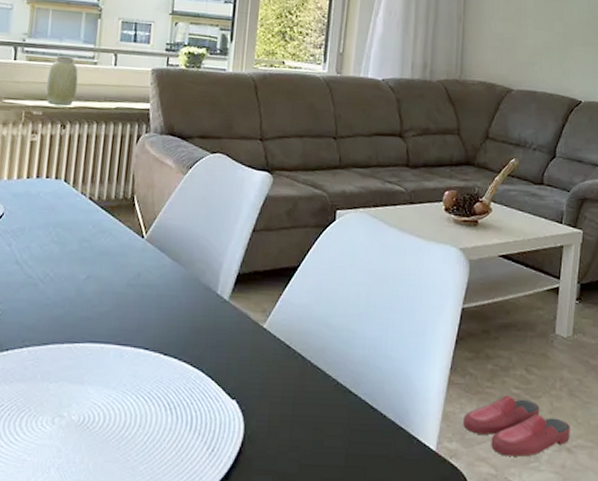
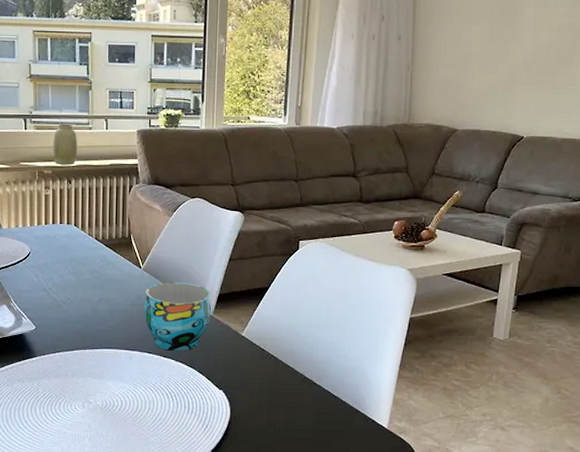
cup: none [142,256,228,347] -> present [143,281,212,351]
slippers: present [463,395,570,457] -> none [411,386,504,433]

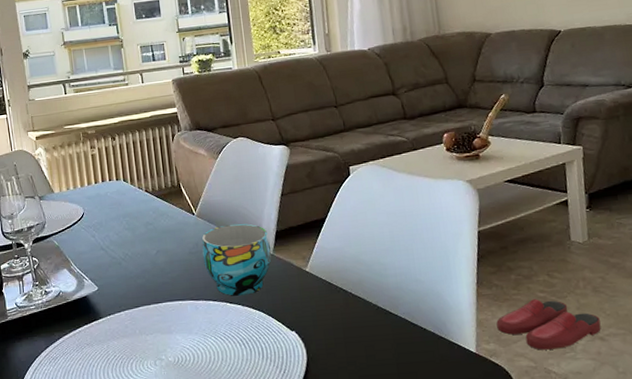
vase: present [53,124,78,165] -> none [92,83,118,123]
slippers: none [411,386,504,433] -> present [496,299,601,350]

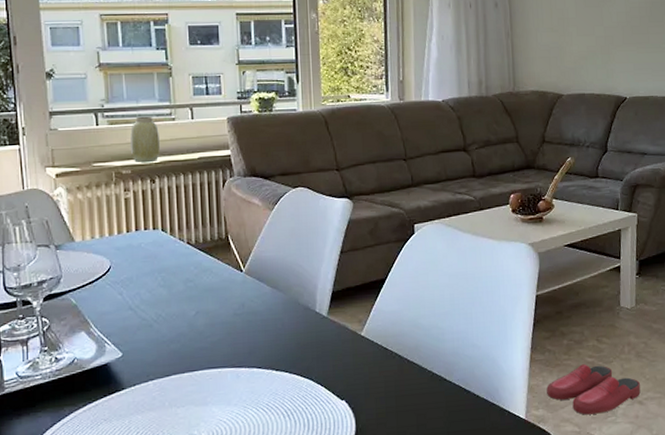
vase: none [92,83,118,123] -> present [130,116,161,162]
cup: present [201,223,272,296] -> none [248,282,326,363]

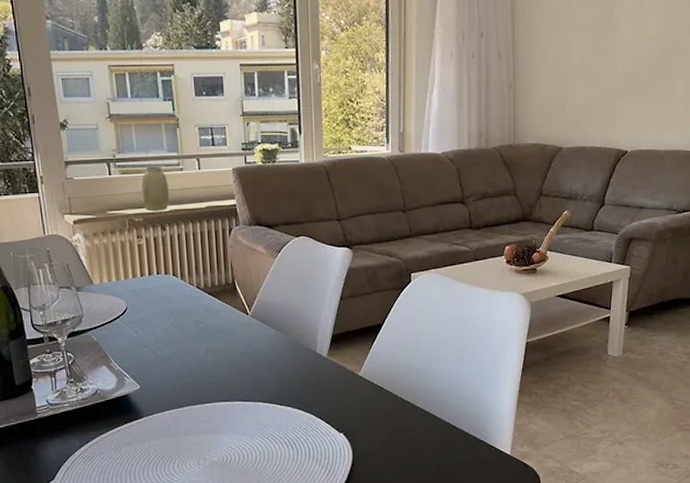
slippers: present [546,364,641,415] -> none [532,407,622,453]

